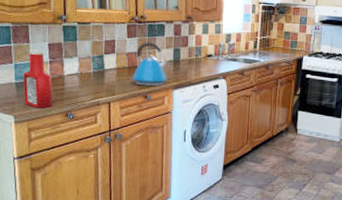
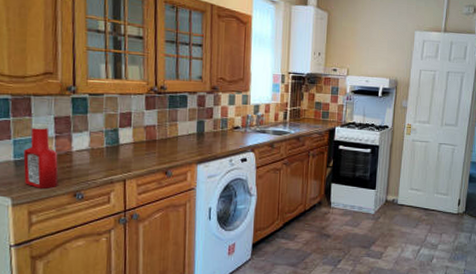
kettle: present [129,42,168,87] -> none [148,114,191,162]

